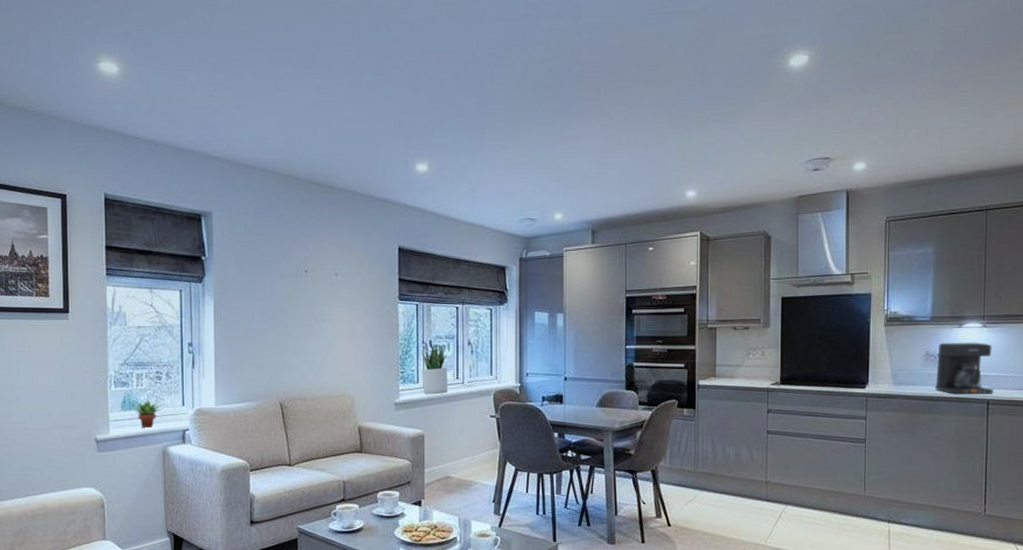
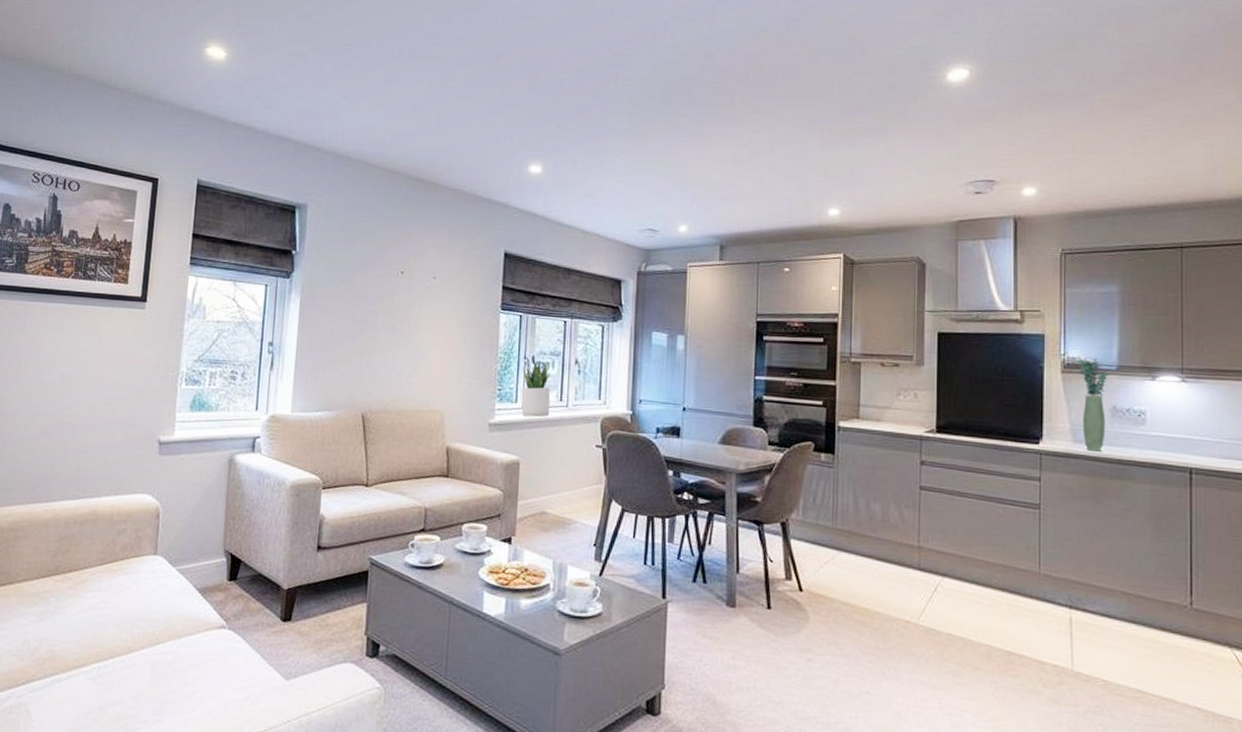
succulent plant: present [129,400,163,427] -> none [198,401,234,432]
vase: none [899,311,924,391] -> present [1078,356,1109,452]
coffee maker: present [934,342,993,394] -> none [1124,396,1197,462]

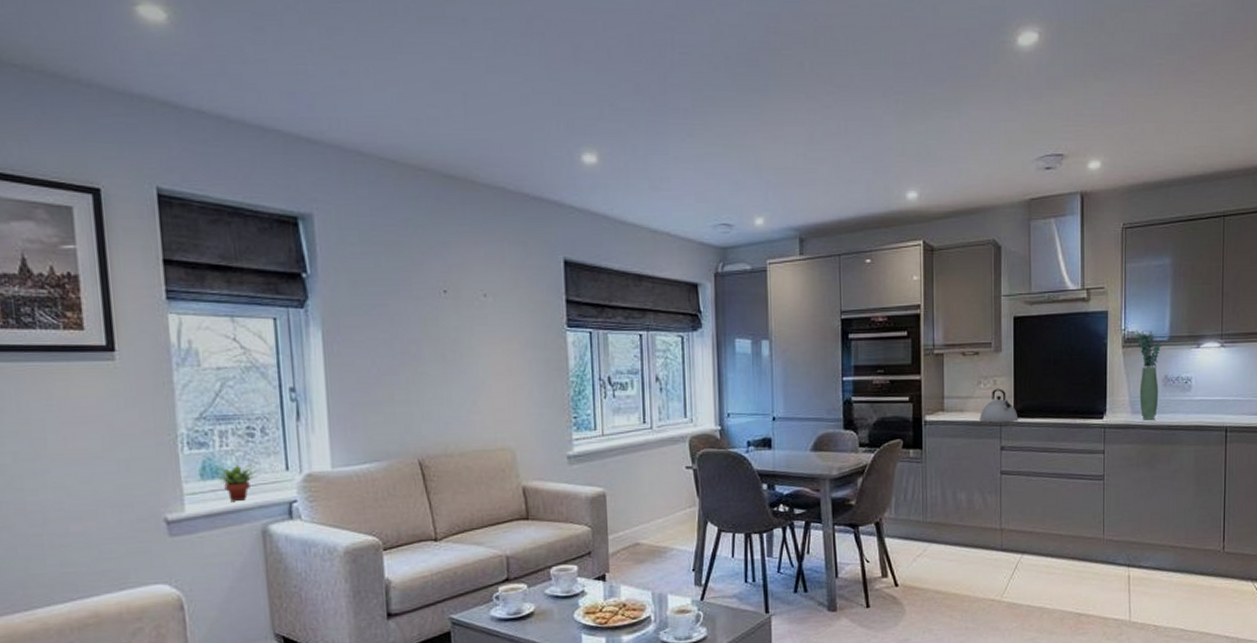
succulent plant: none [198,401,234,432] -> present [210,464,259,501]
planter: present [520,360,551,418] -> none [598,380,634,444]
kettle: none [897,402,941,437] -> present [979,388,1019,423]

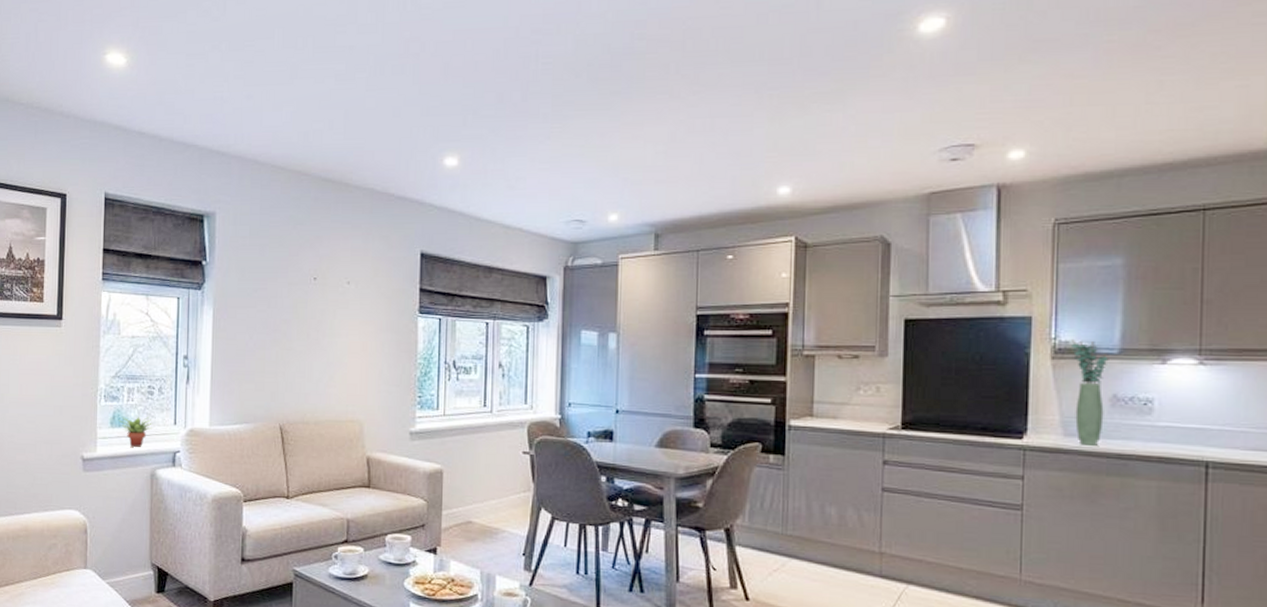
kettle: present [979,388,1019,423] -> none [857,396,908,434]

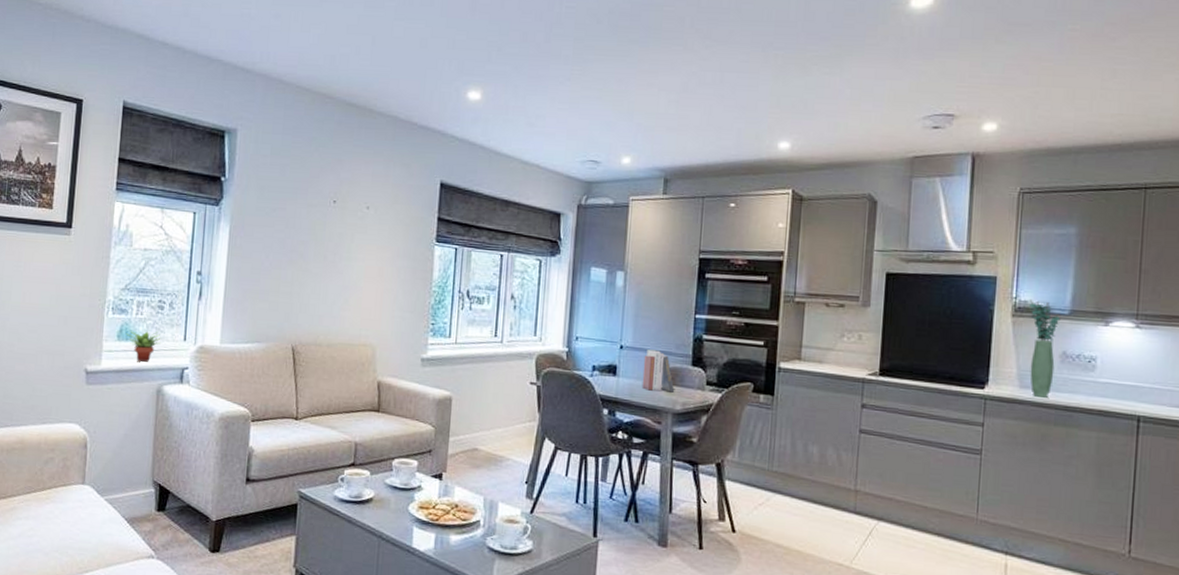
books: none [641,413,677,458] -> present [641,349,675,394]

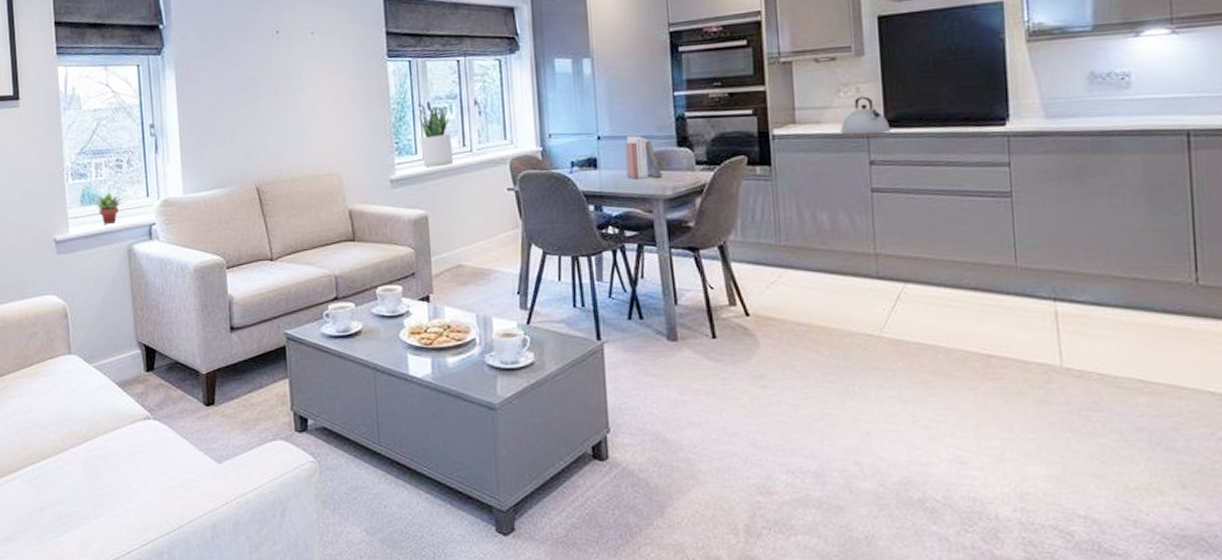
planter: none [454,294,486,353] -> present [418,105,454,168]
kettle: none [839,344,884,380] -> present [840,96,891,135]
vase: present [1030,300,1061,398] -> none [1045,21,1084,126]

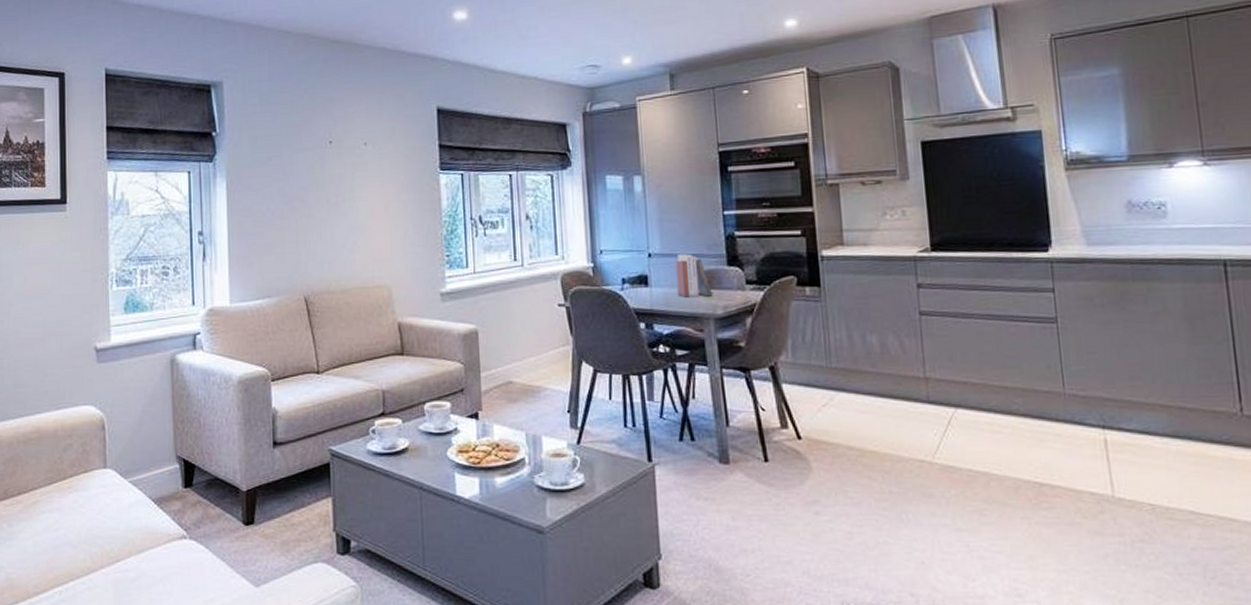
succulent plant: present [88,192,126,224] -> none [132,299,170,332]
planter: present [418,105,454,168] -> none [470,219,505,282]
kettle: present [840,96,891,135] -> none [887,220,937,258]

